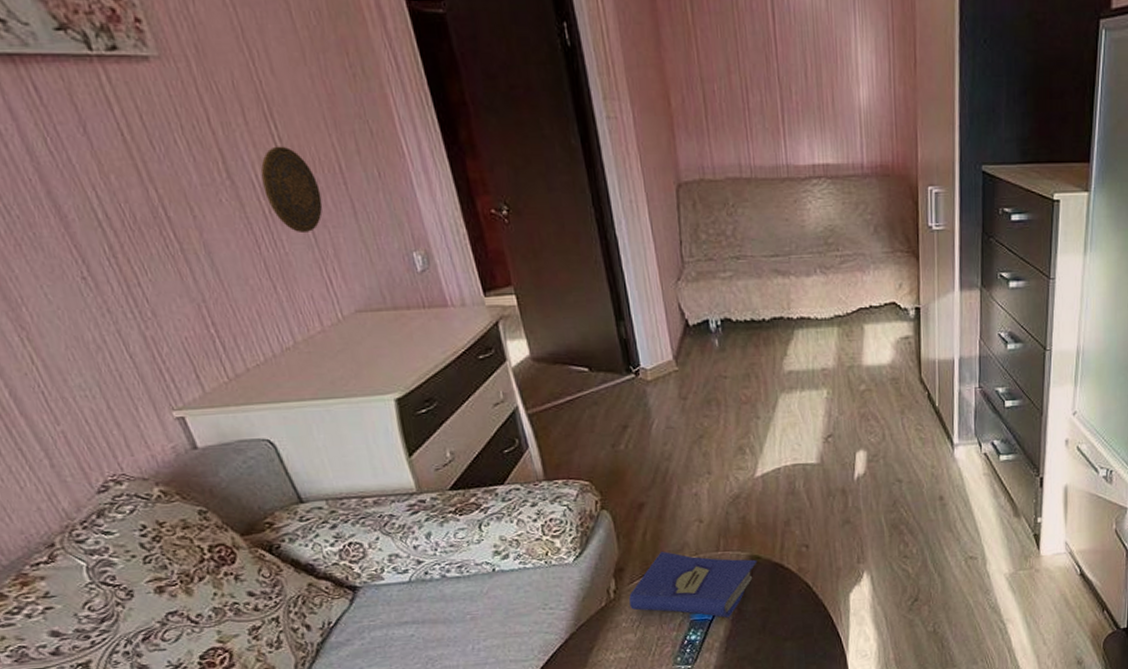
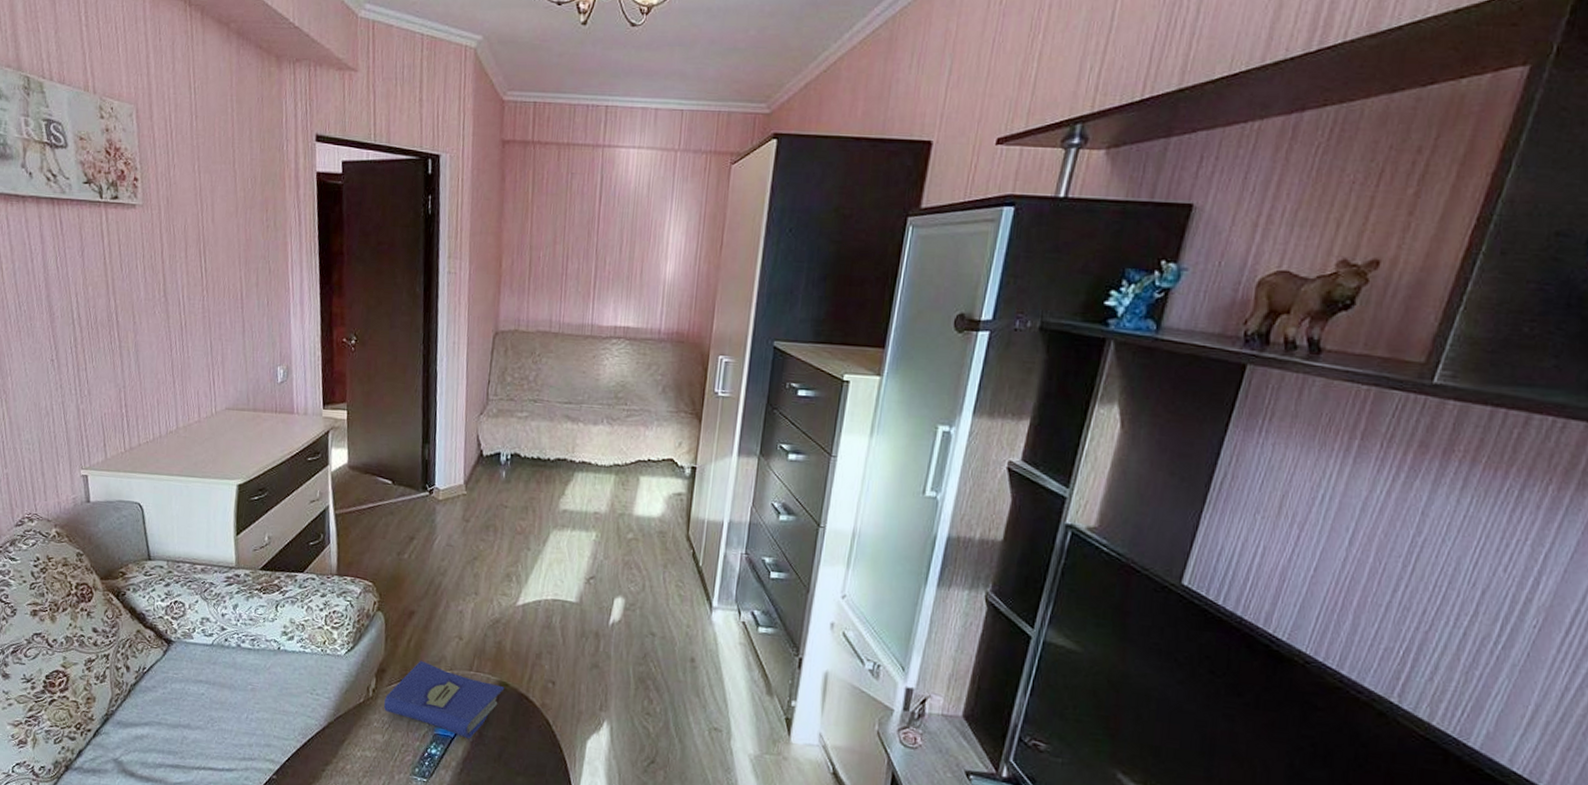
decorative plate: present [260,146,323,234] -> none [185,275,224,343]

